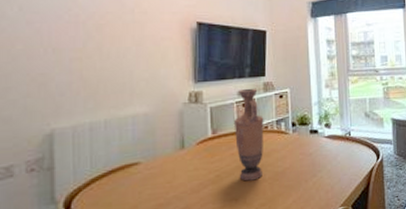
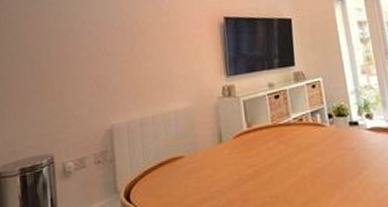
vase: present [233,88,264,181] -> none [267,78,302,178]

